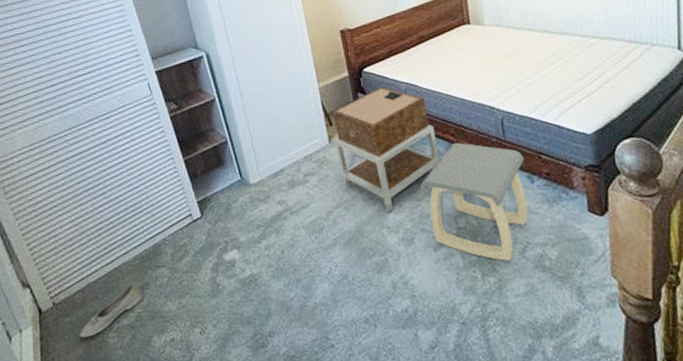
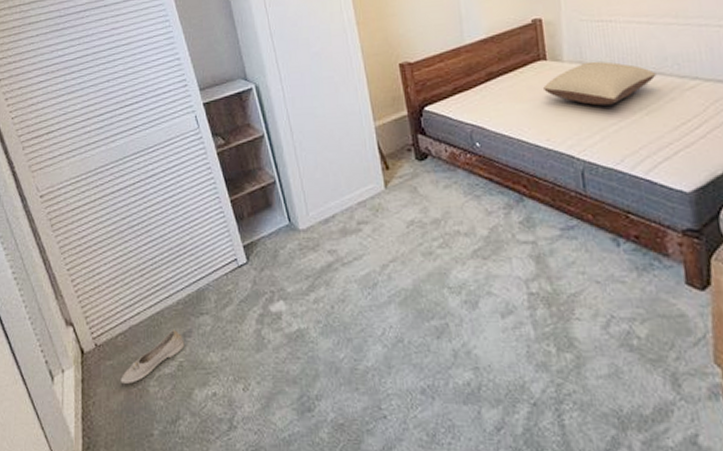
nightstand: present [332,86,440,211] -> none [389,128,510,269]
stool: present [420,142,529,261] -> none [486,194,614,335]
pillow: none [468,24,563,63] -> present [543,61,657,106]

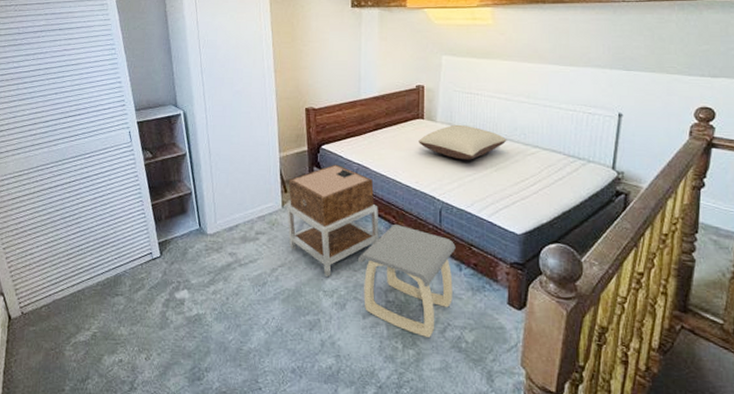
shoe: present [120,330,185,383] -> none [41,306,100,347]
nightstand: none [389,128,510,269] -> present [287,164,379,277]
stool: none [486,194,614,335] -> present [358,223,456,337]

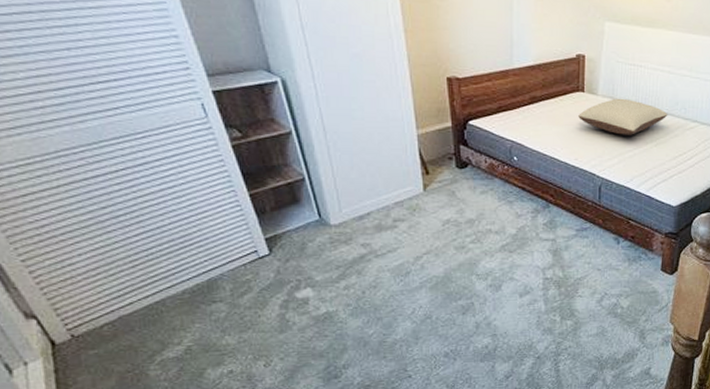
nightstand: present [287,164,379,277] -> none [430,141,536,260]
stool: present [358,223,456,337] -> none [514,202,614,308]

